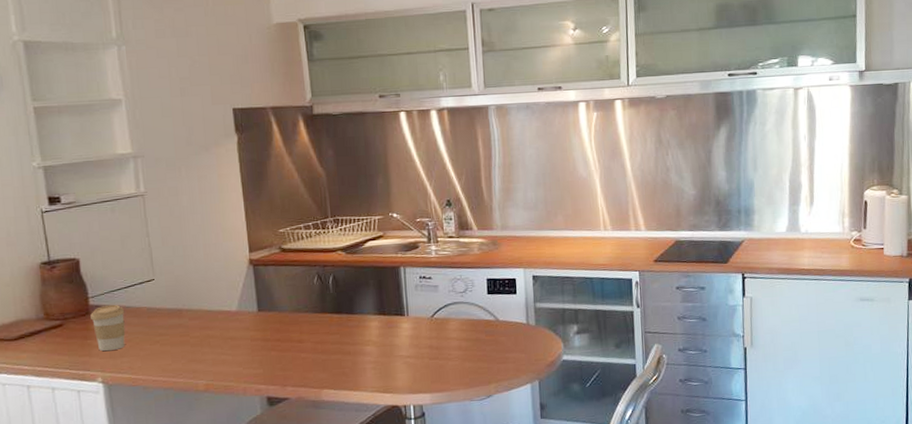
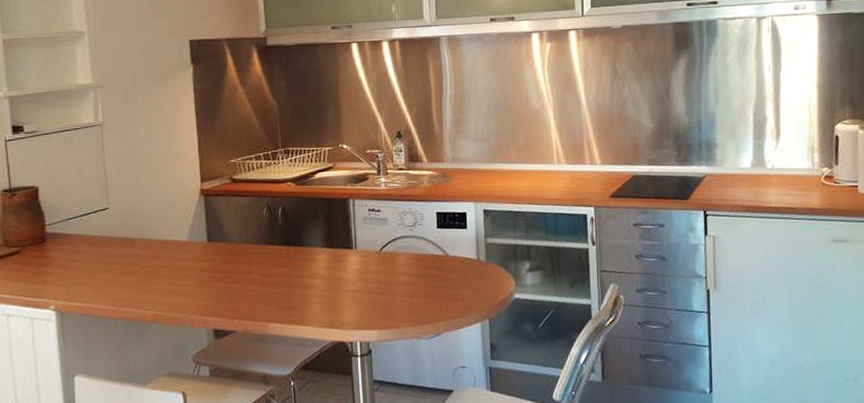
coffee cup: present [90,304,126,352] -> none [46,232,79,279]

